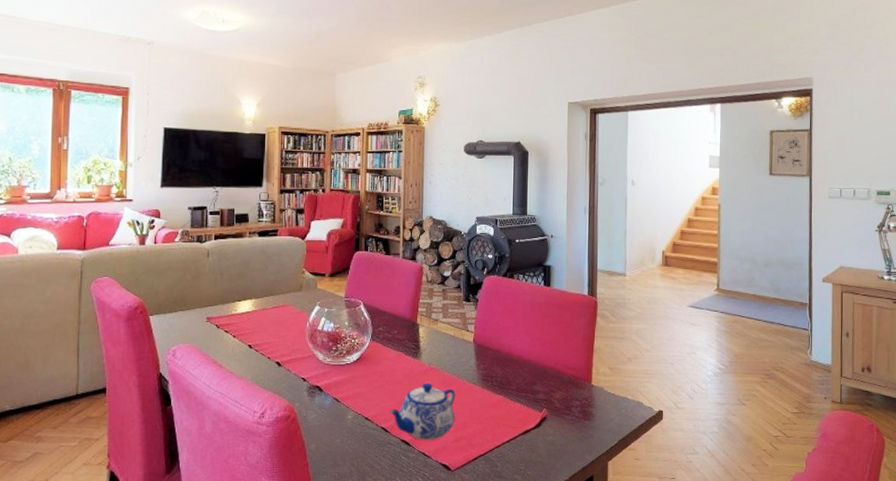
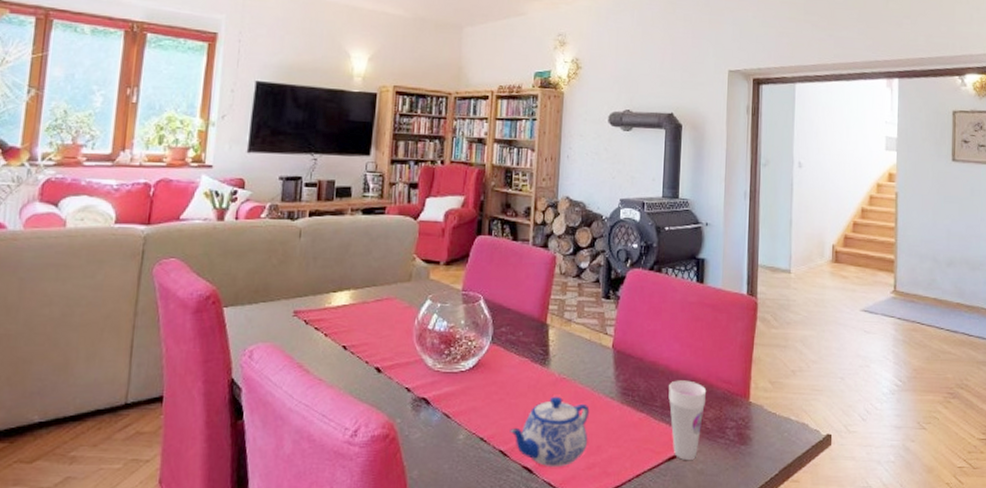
cup: none [522,368,555,433] -> present [668,380,707,460]

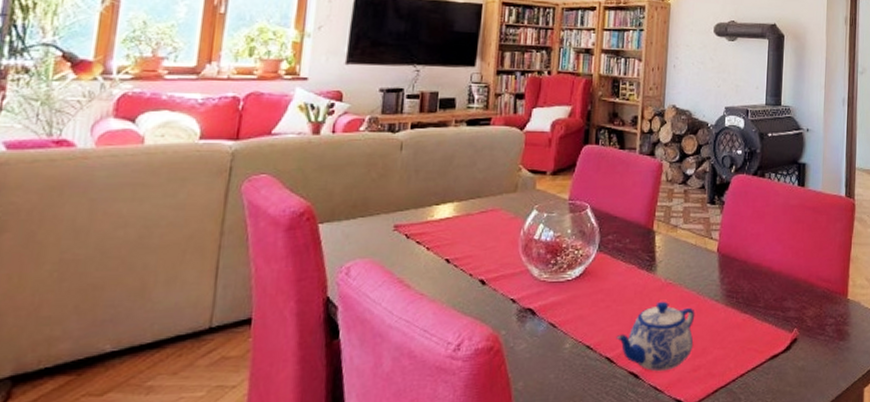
cup: present [668,380,707,460] -> none [771,281,808,358]

